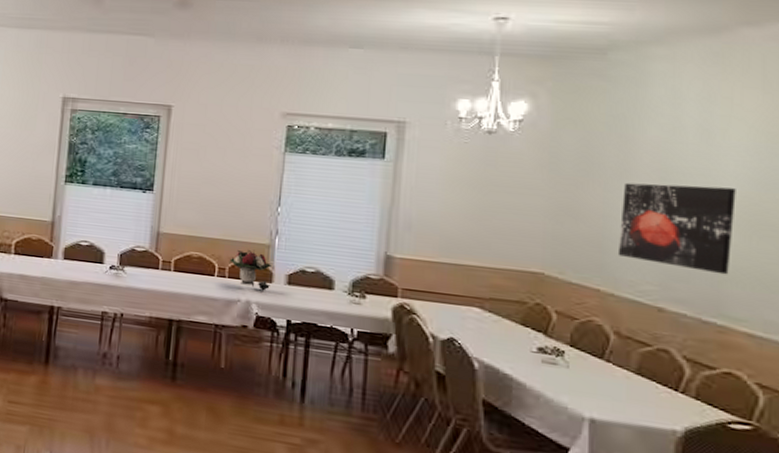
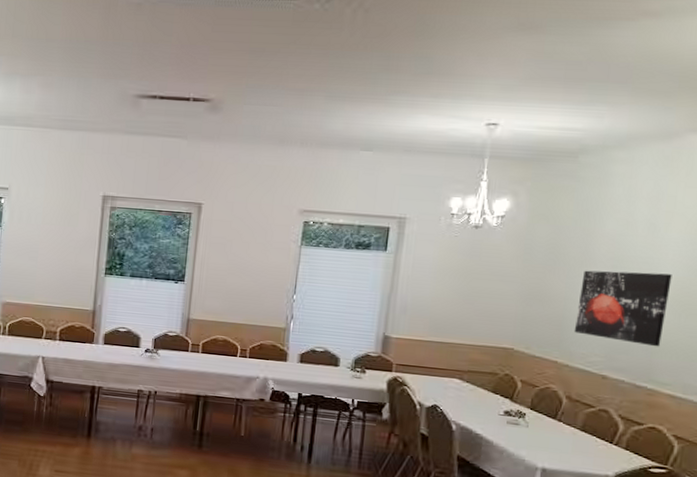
flower arrangement: present [229,249,271,291] -> none [250,332,287,369]

